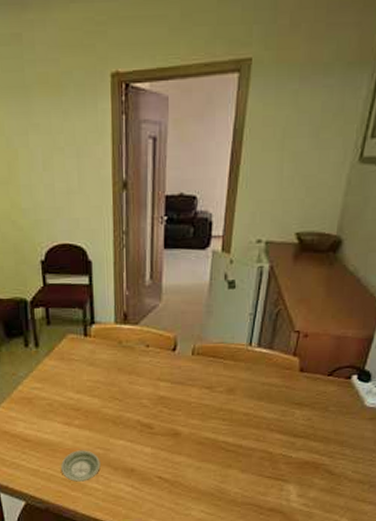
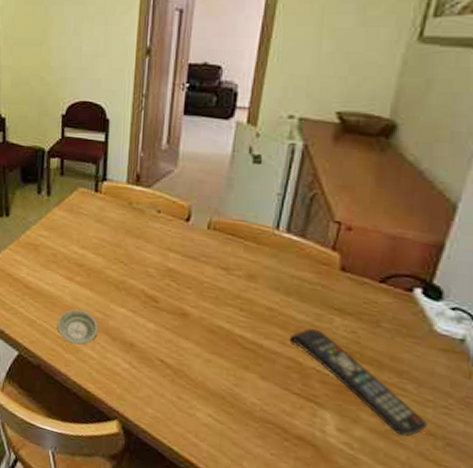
remote control: none [262,422,359,489] -> present [289,328,427,437]

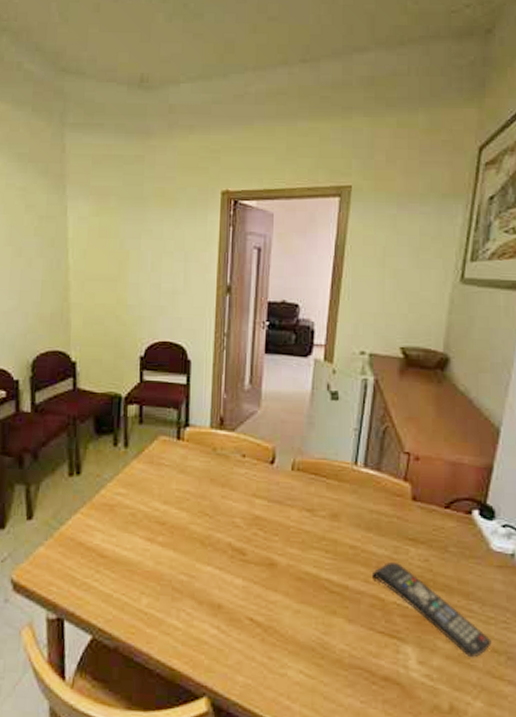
saucer: present [58,309,98,345] -> none [138,574,183,616]

